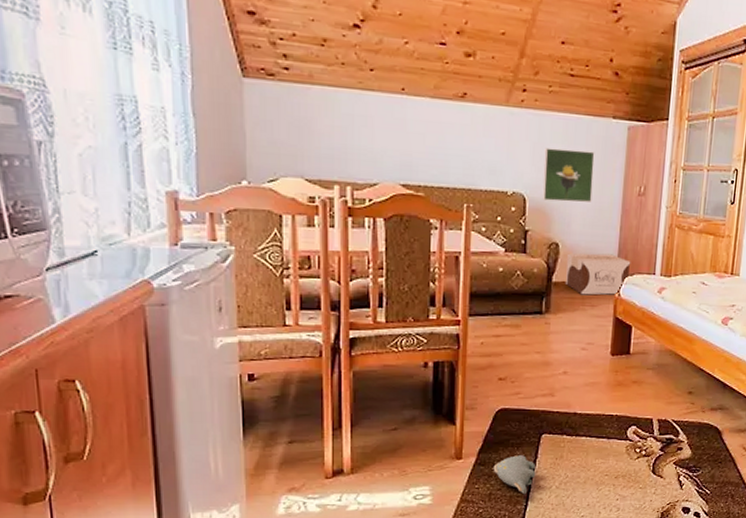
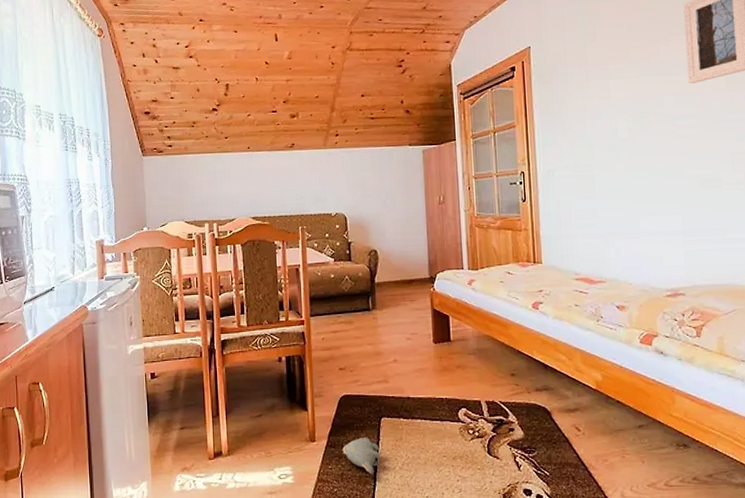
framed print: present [542,147,595,203] -> none [357,173,400,217]
cardboard box: present [566,253,631,295] -> none [384,255,441,292]

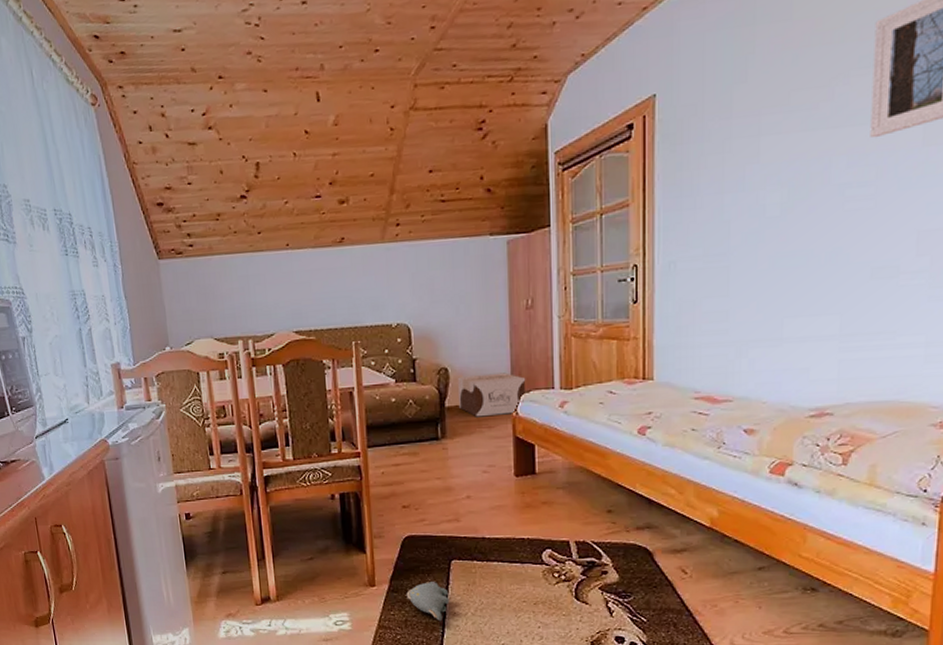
cardboard box: none [384,255,441,292] -> present [457,372,526,417]

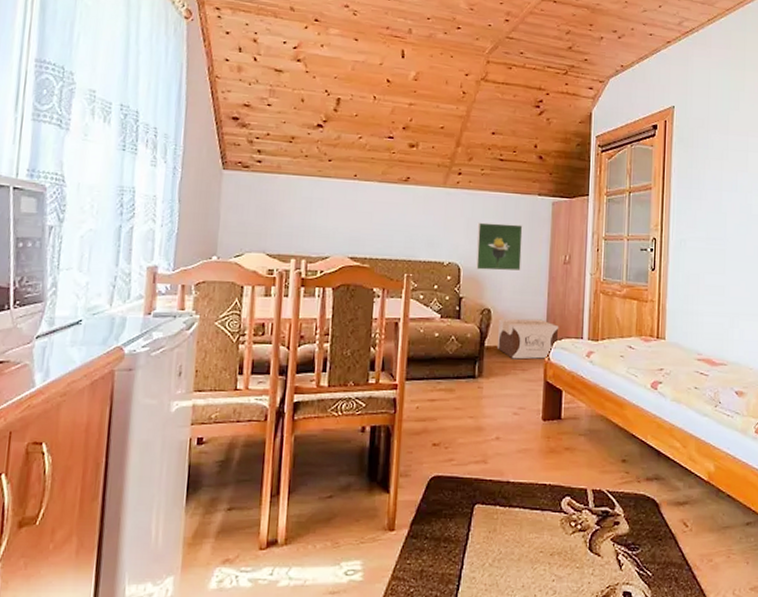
plush toy: present [406,582,450,622] -> none [425,527,469,573]
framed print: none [424,272,477,328] -> present [475,222,523,271]

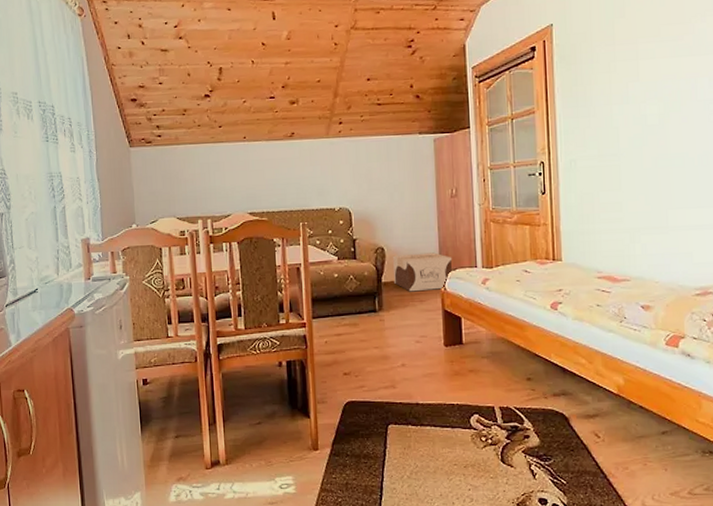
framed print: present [475,222,523,271] -> none [363,164,409,212]

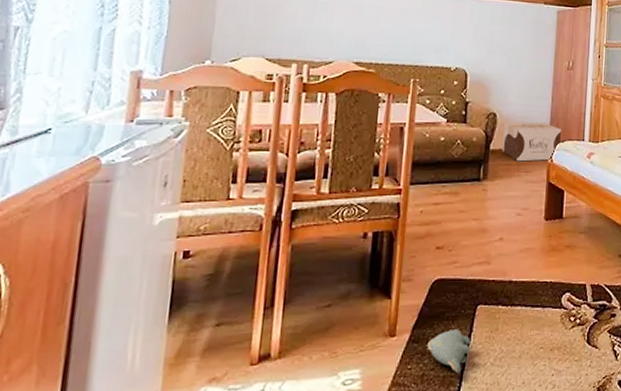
plush toy: none [347,446,387,485] -> present [427,329,471,374]

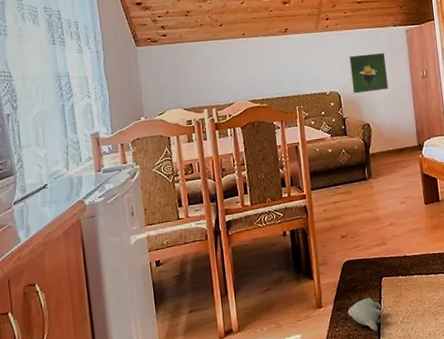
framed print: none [482,29,529,77] -> present [348,52,389,94]
cardboard box: present [503,122,562,162] -> none [377,125,427,160]

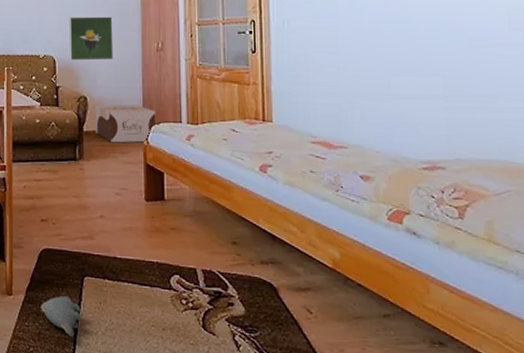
cardboard box: none [377,125,427,160] -> present [94,104,156,143]

